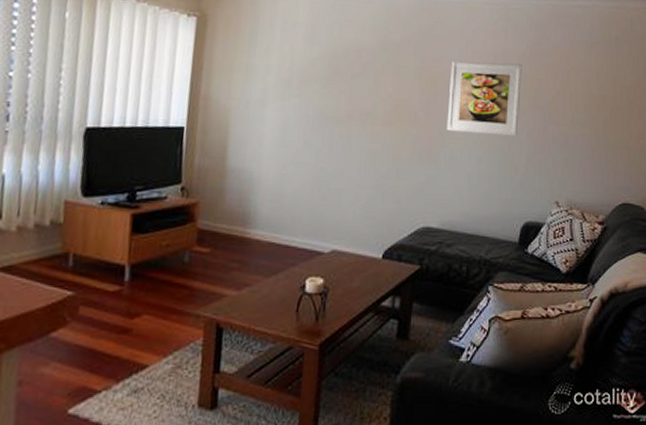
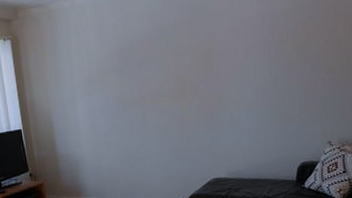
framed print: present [446,61,522,136] -> none [223,21,290,96]

